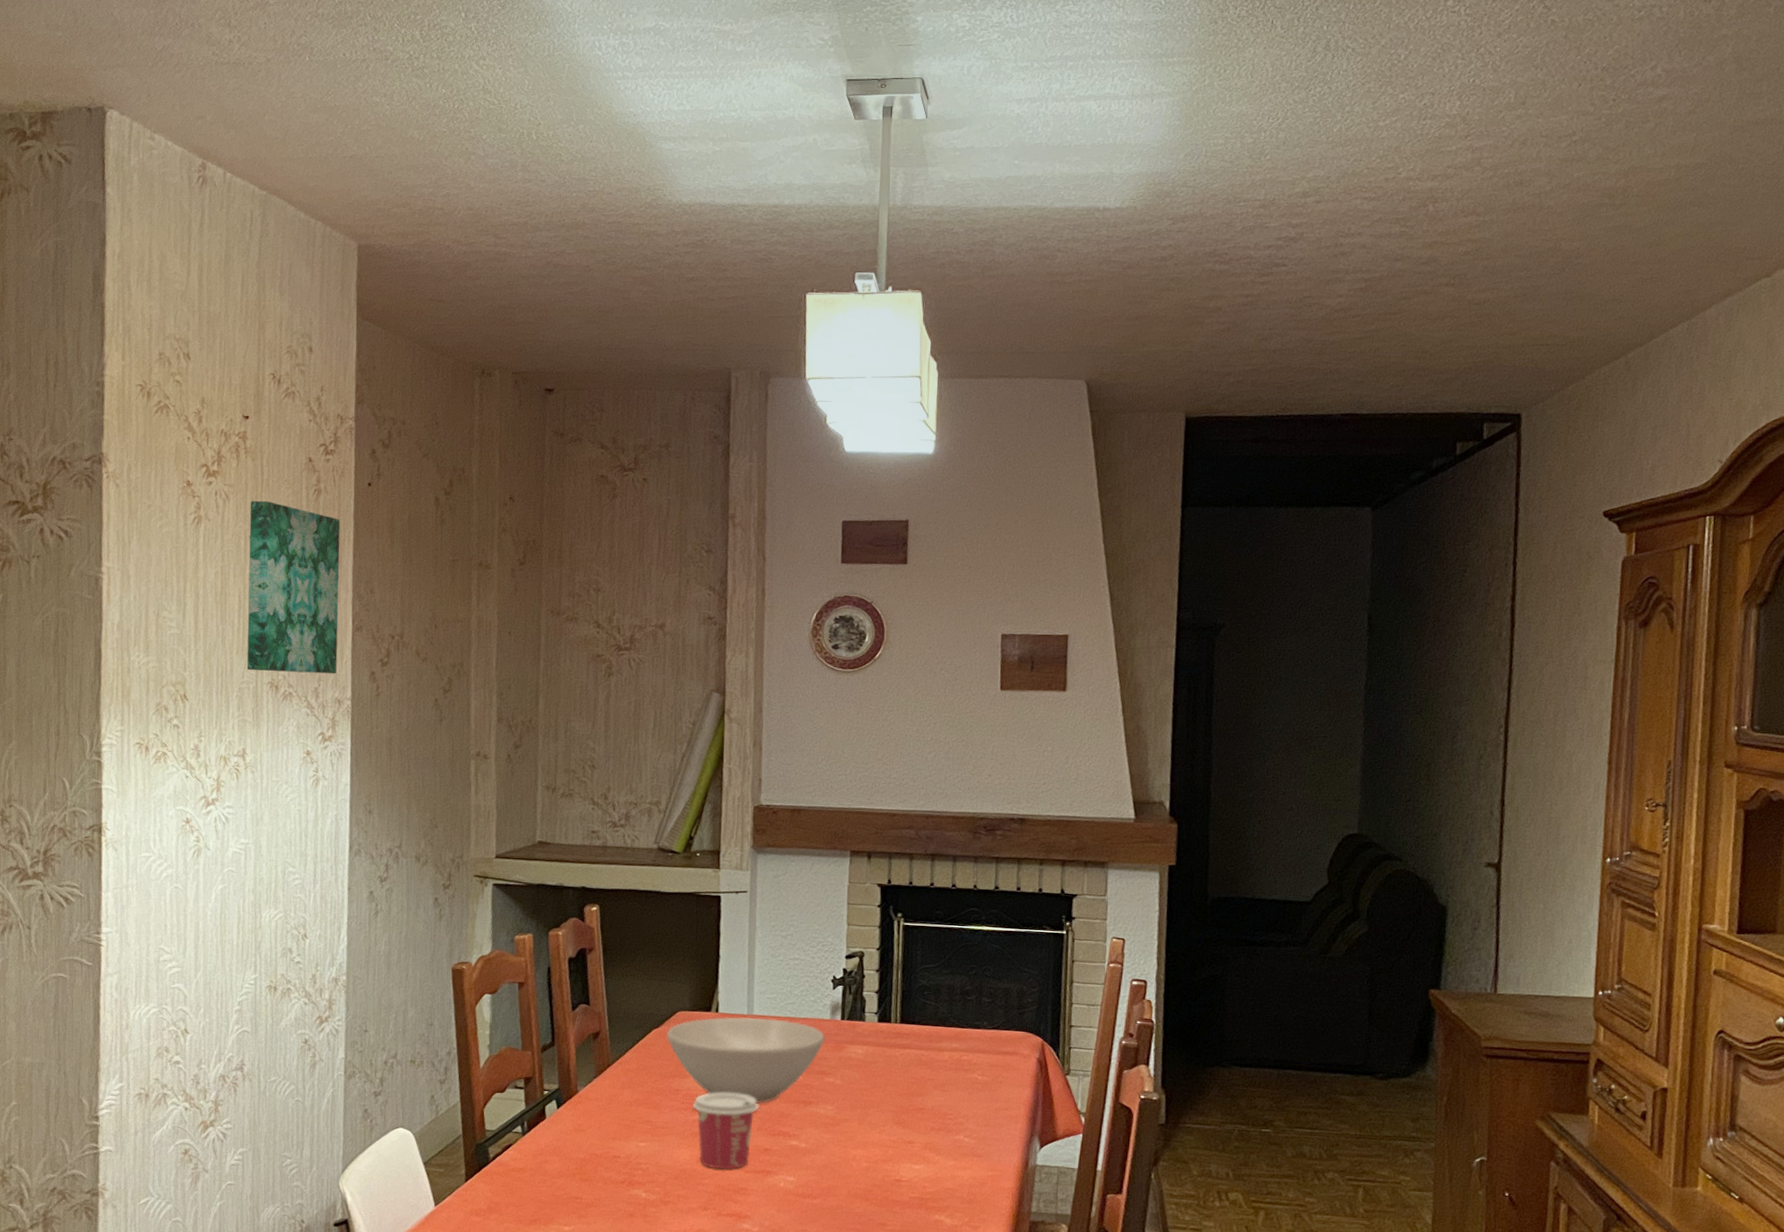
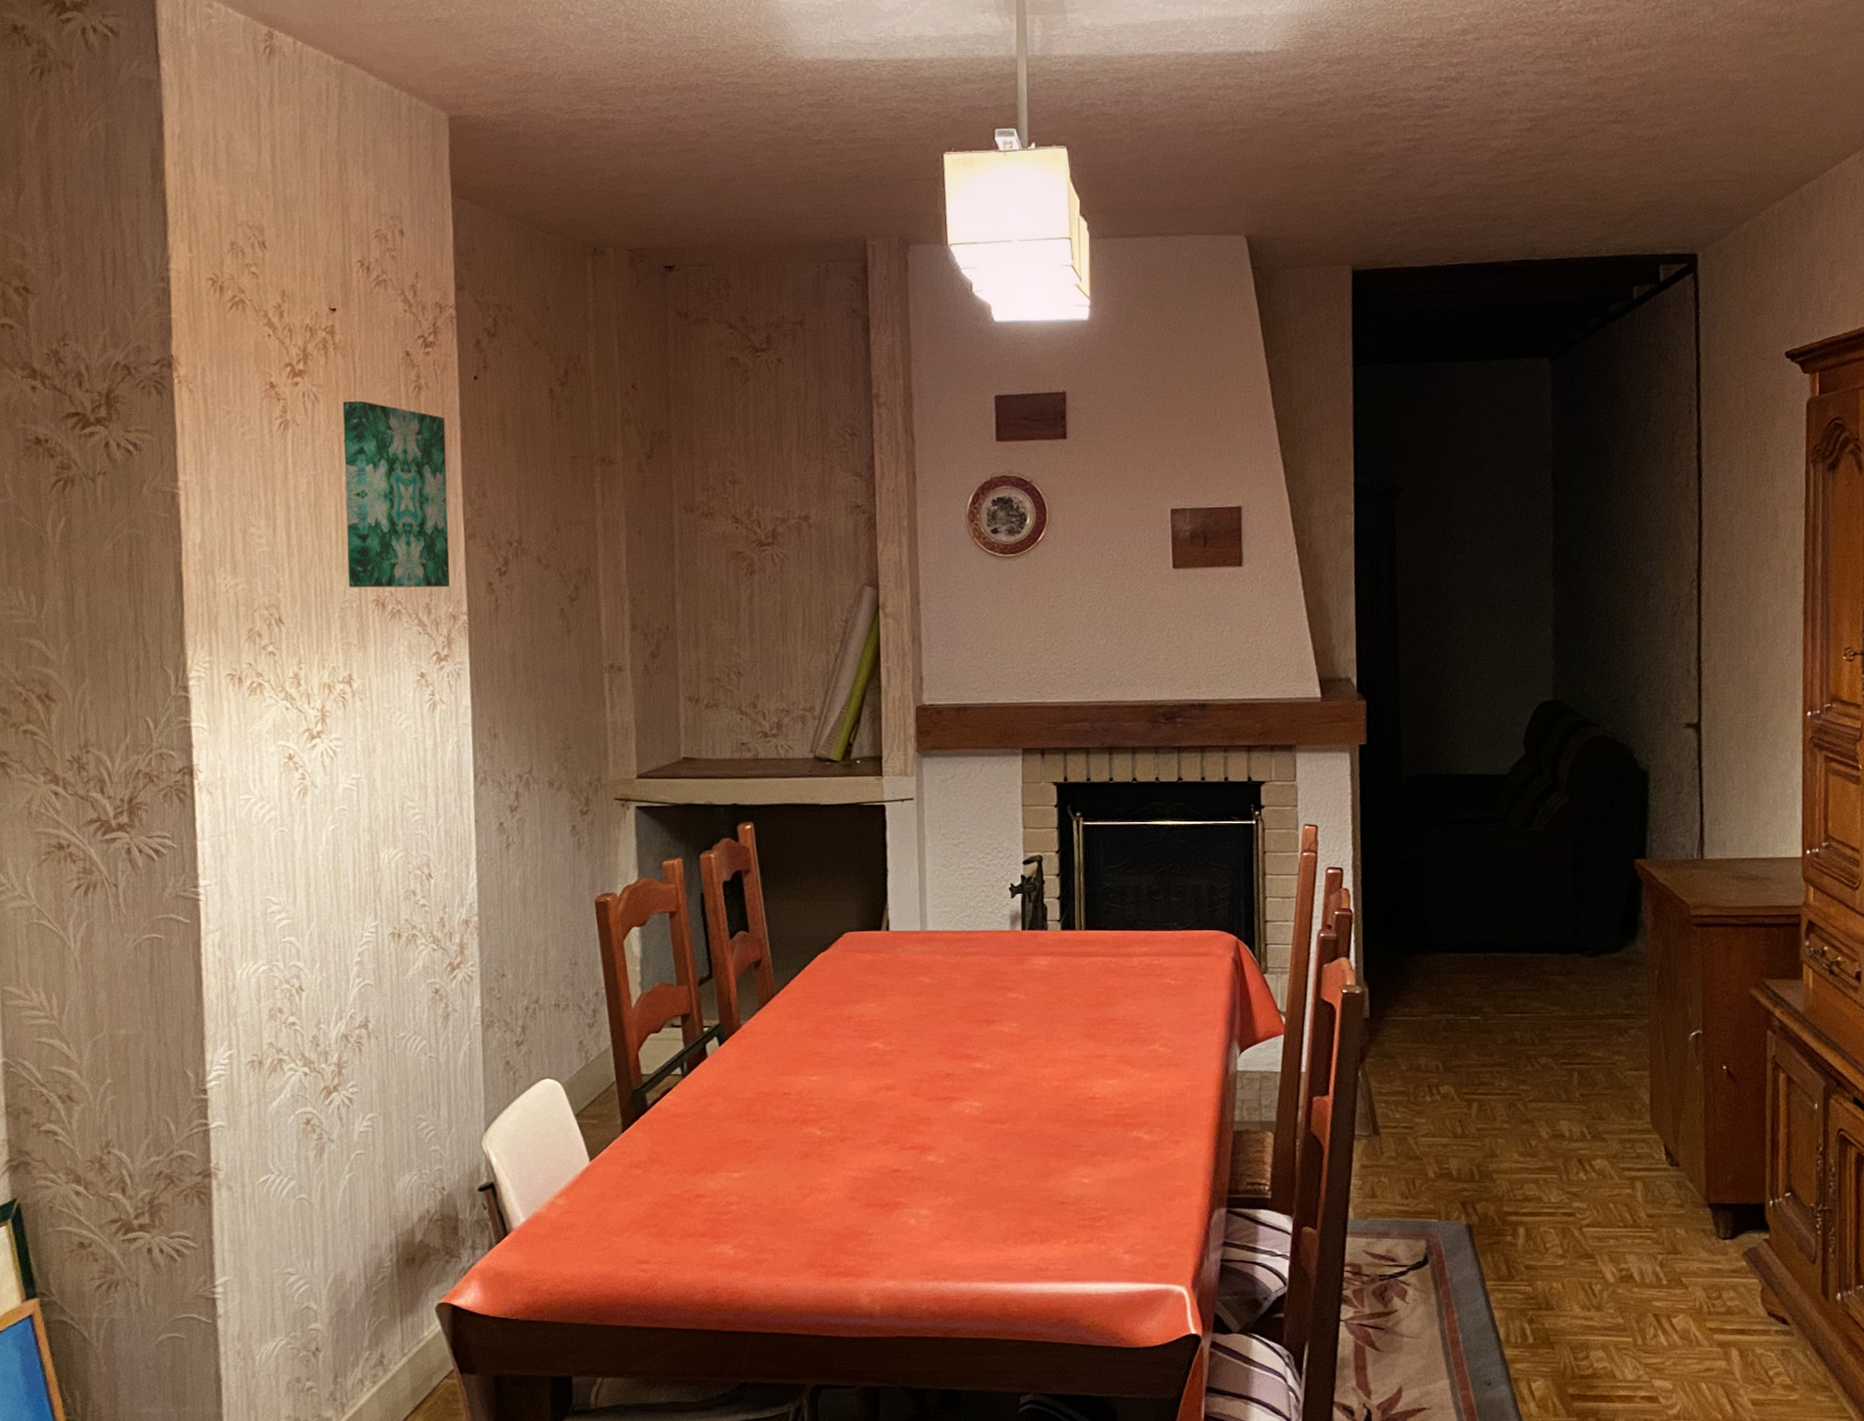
bowl: present [666,1016,825,1104] -> none [834,933,1005,1026]
cup: present [693,1092,759,1170] -> none [867,1016,938,1100]

